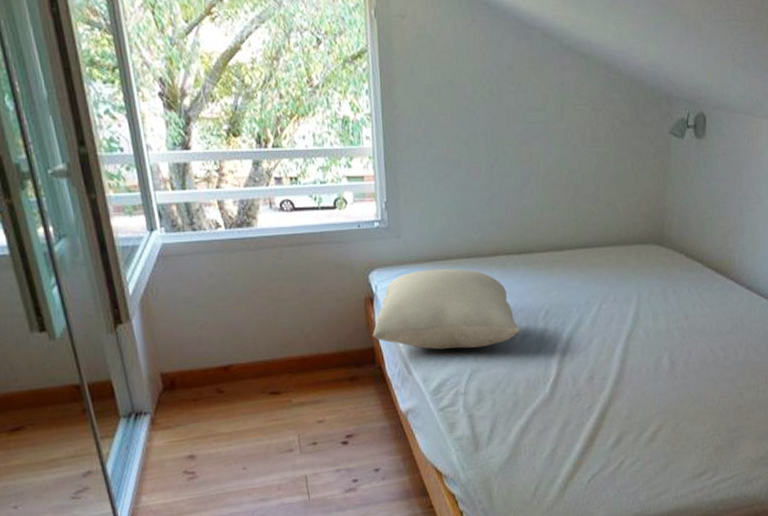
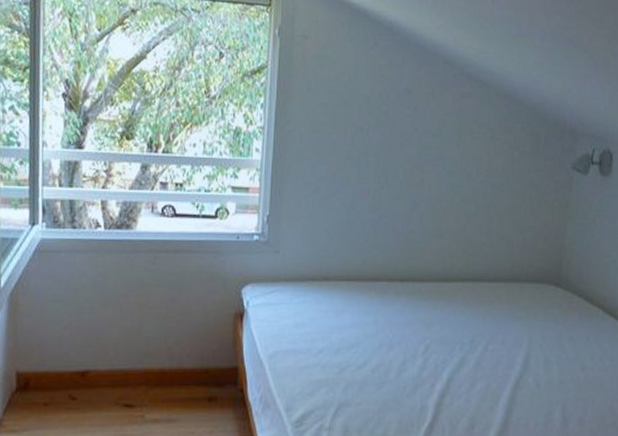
pillow: present [372,268,521,350] -> none [238,289,397,379]

